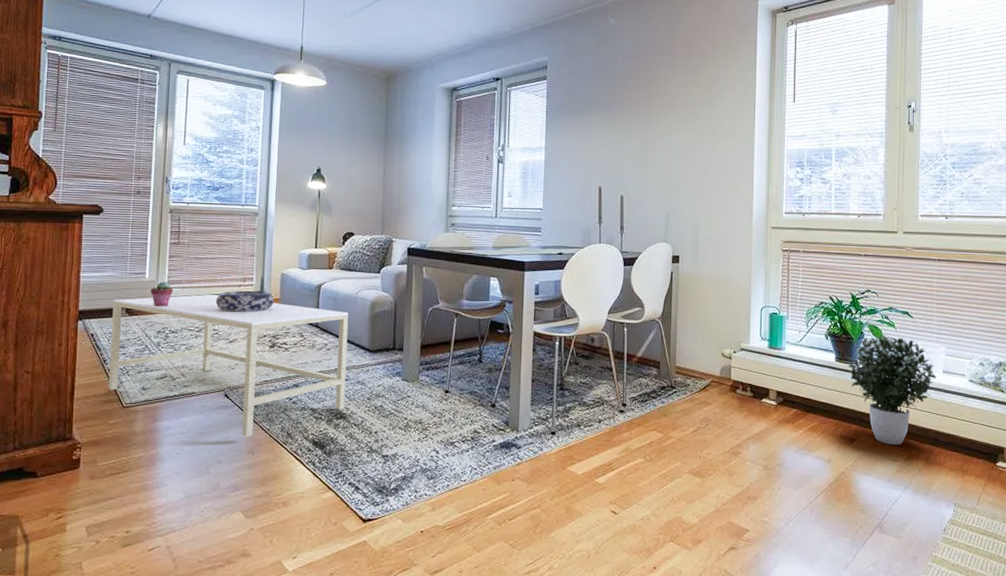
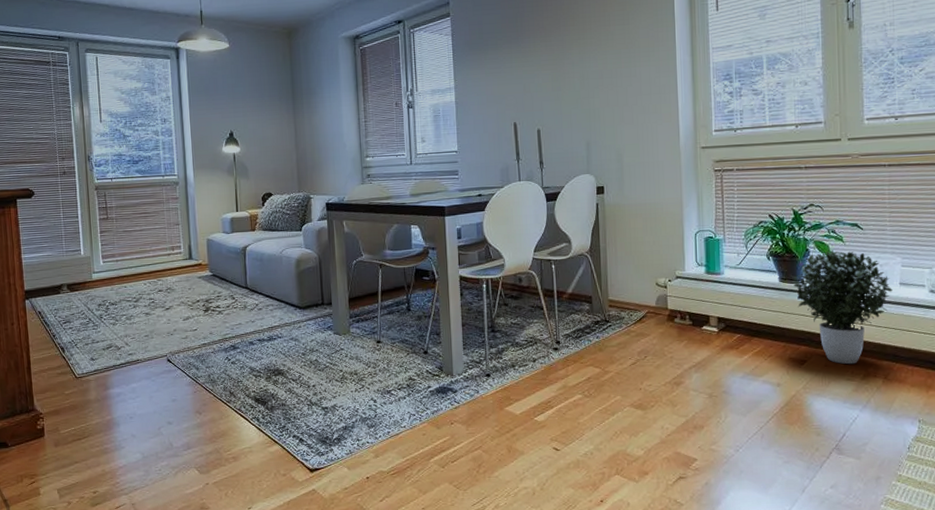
coffee table: present [109,294,349,437] -> none [54,265,281,399]
potted succulent: present [150,282,174,307] -> none [86,256,109,282]
decorative bowl: present [216,290,274,312] -> none [149,257,203,280]

